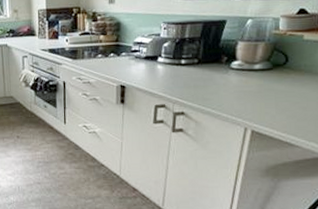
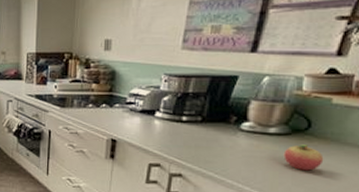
fruit: none [267,77,300,100] -> present [283,144,324,171]

